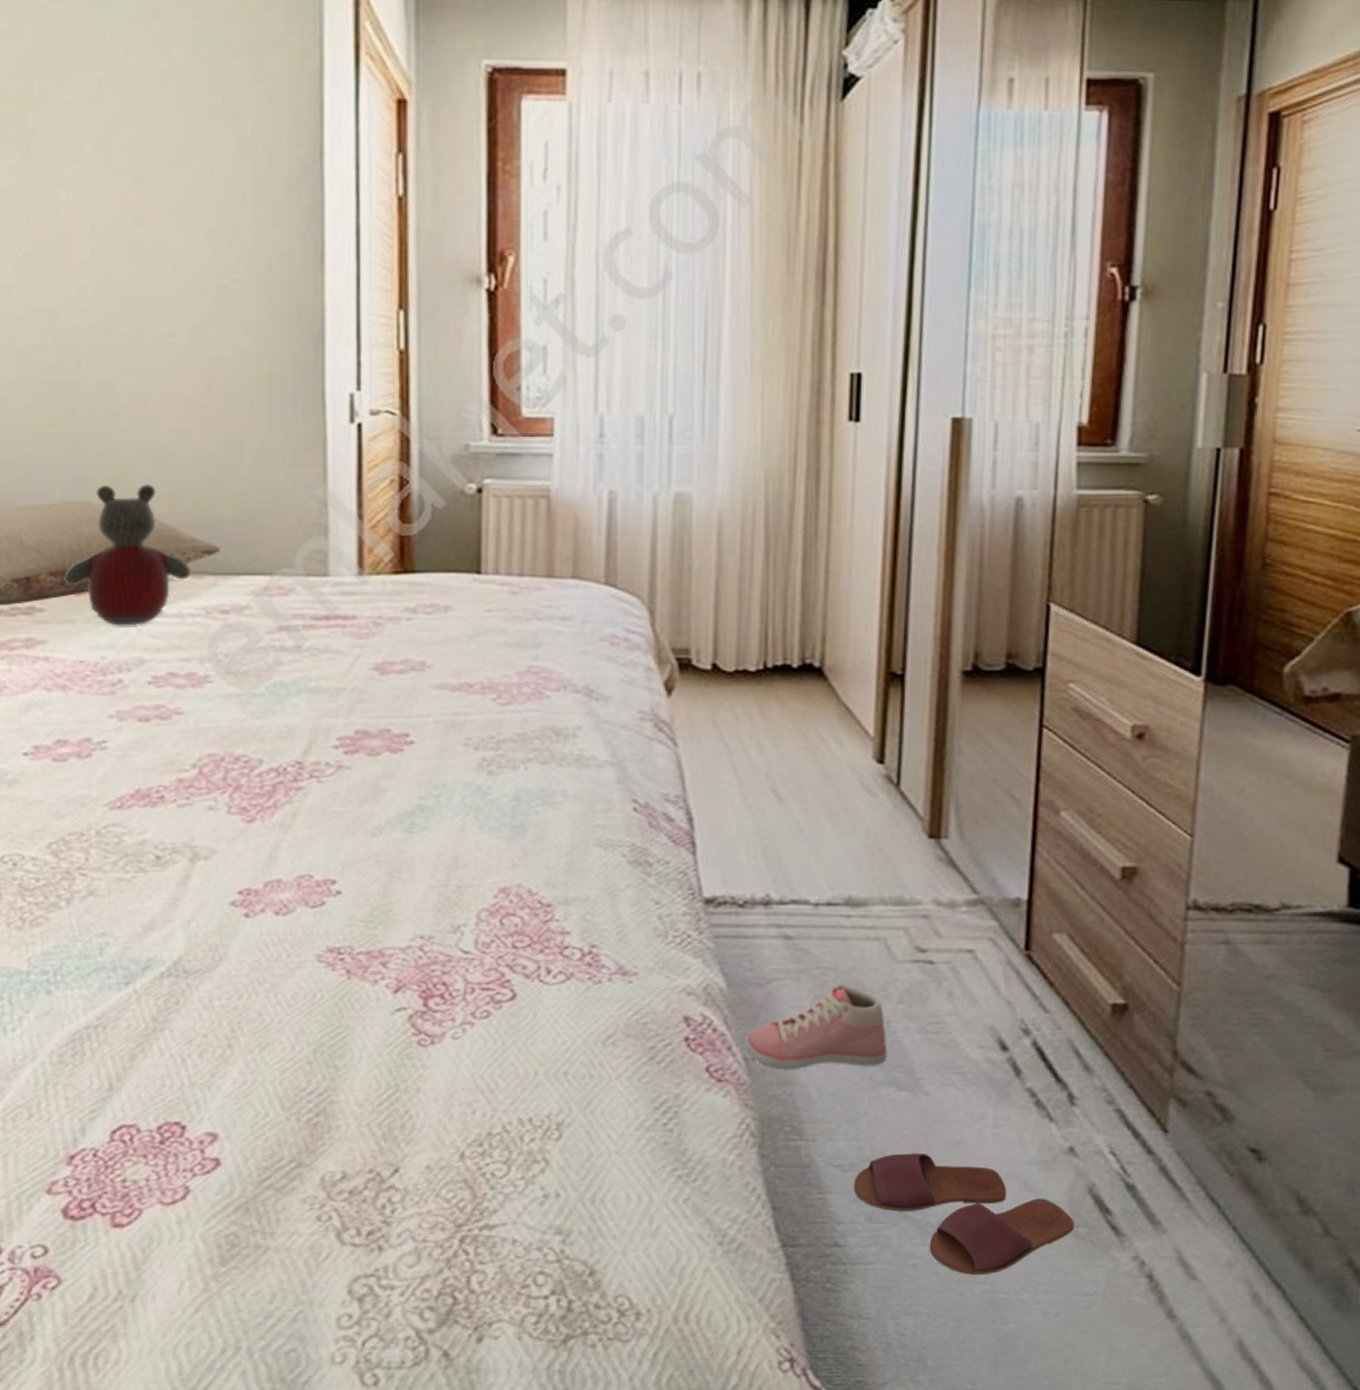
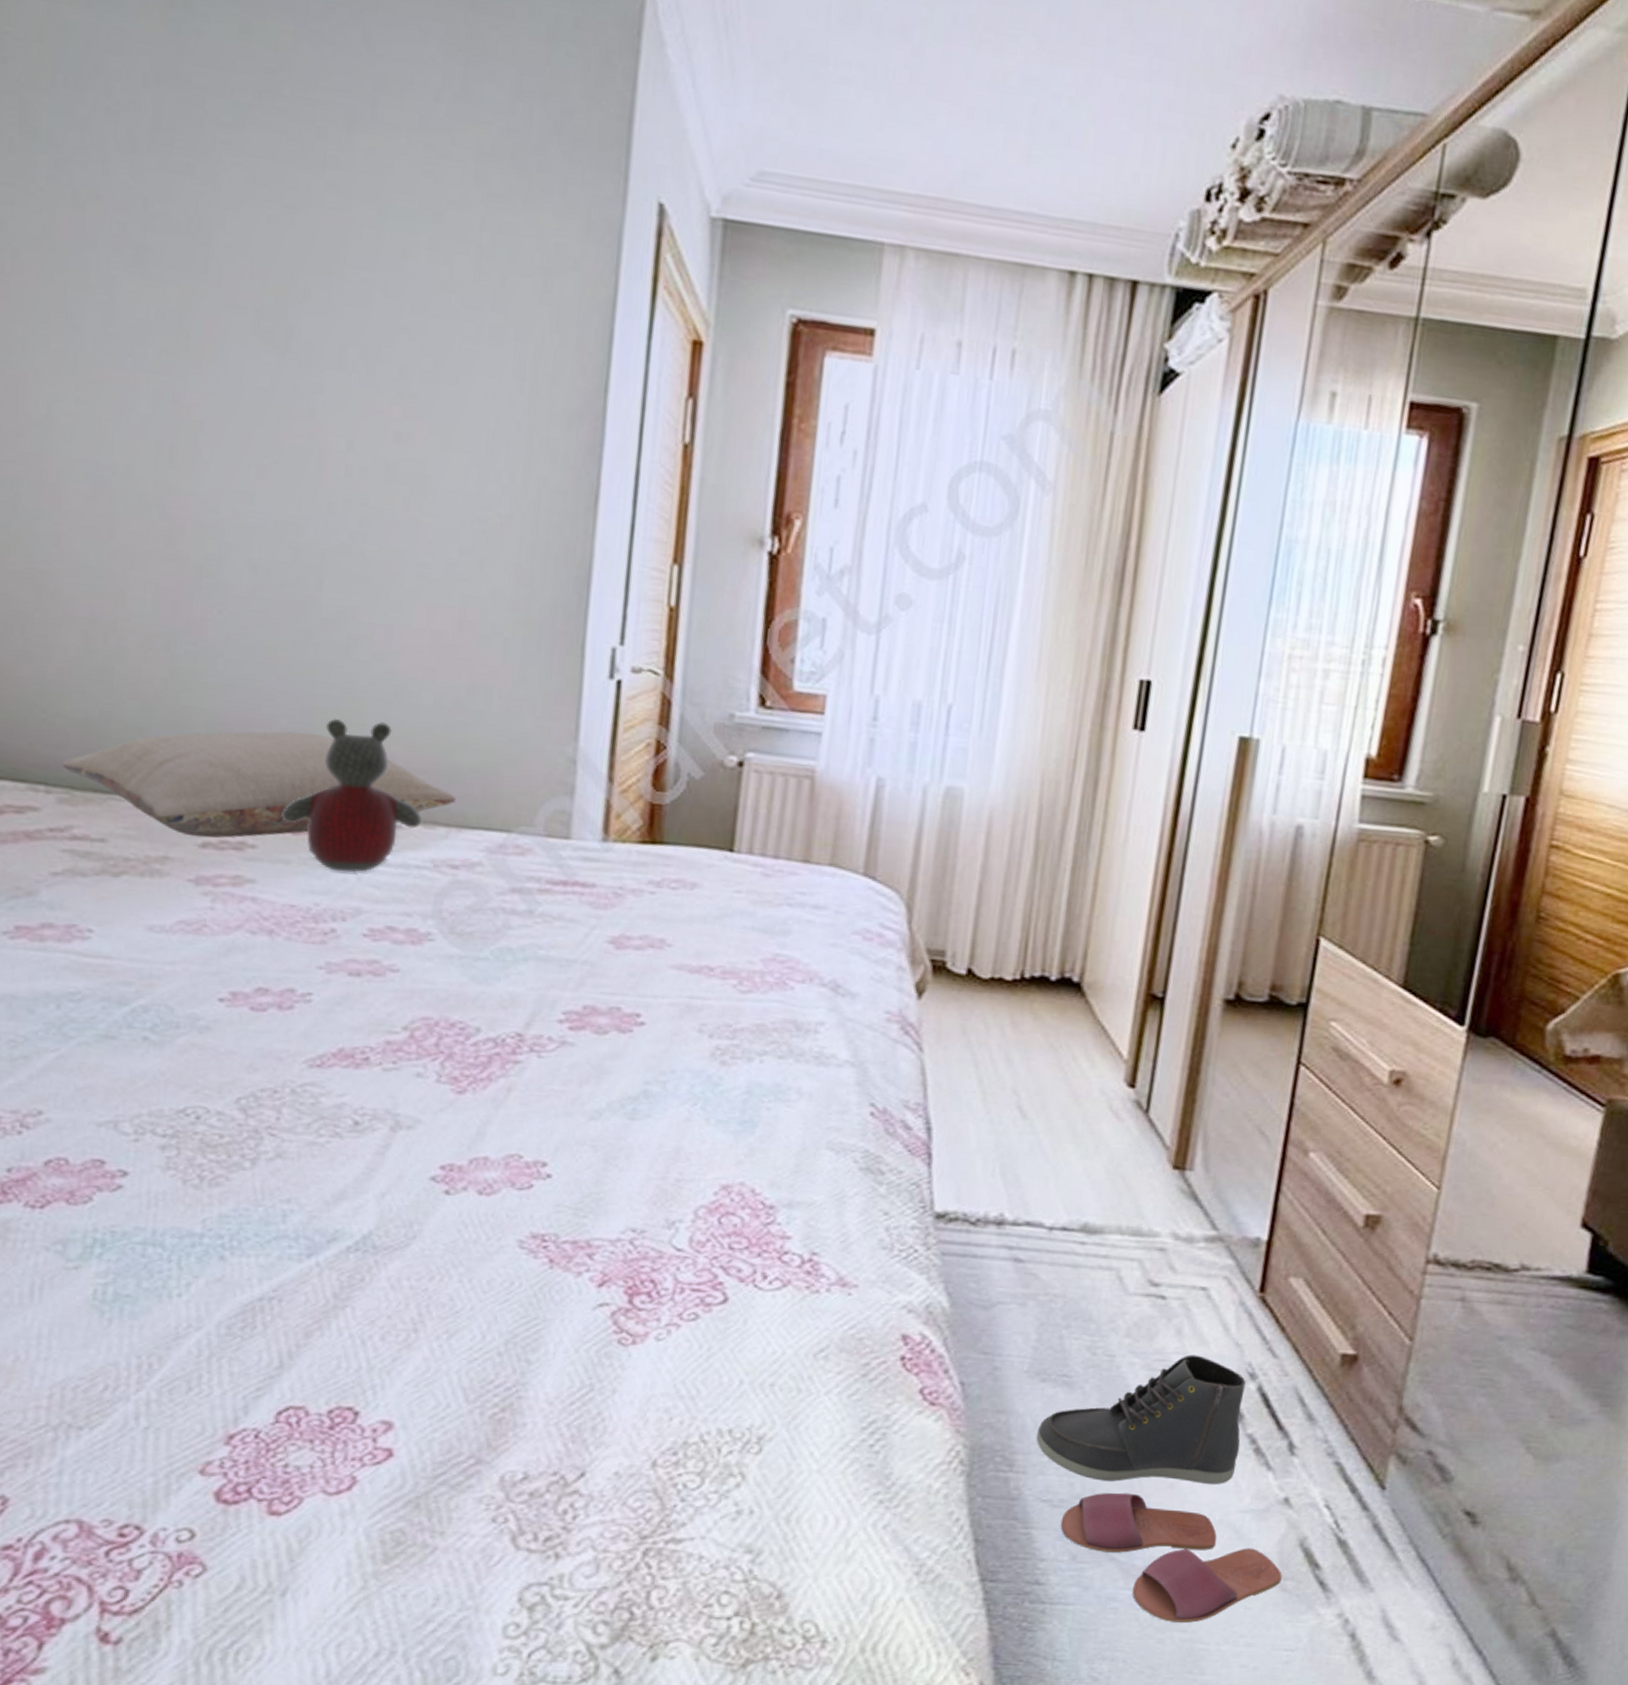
sneaker: present [747,985,887,1069] -> none [964,1313,1110,1400]
sneaker: none [821,1015,1021,1143] -> present [1036,1354,1246,1484]

